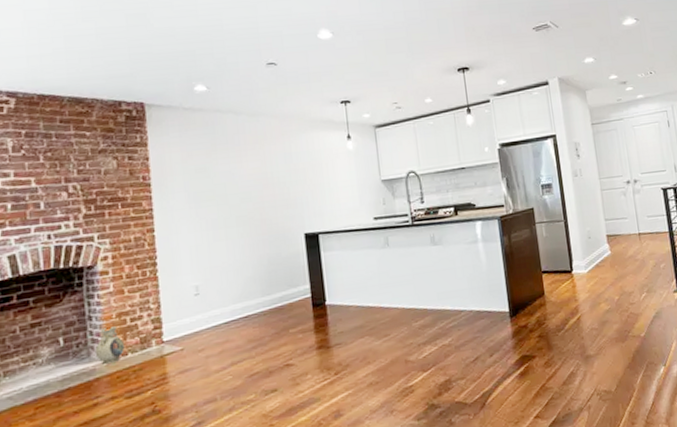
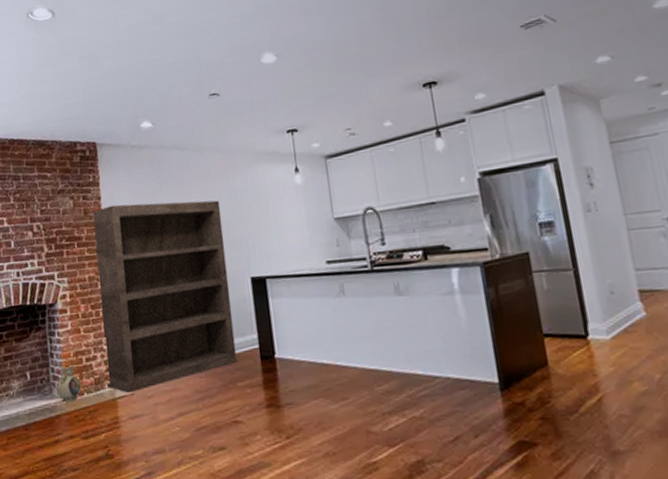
bookshelf: none [140,162,290,350] -> present [93,200,237,394]

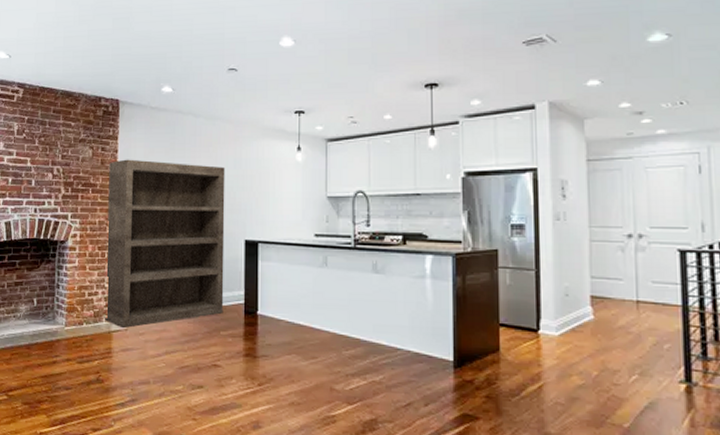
vase: present [56,365,81,402] -> none [58,297,81,329]

